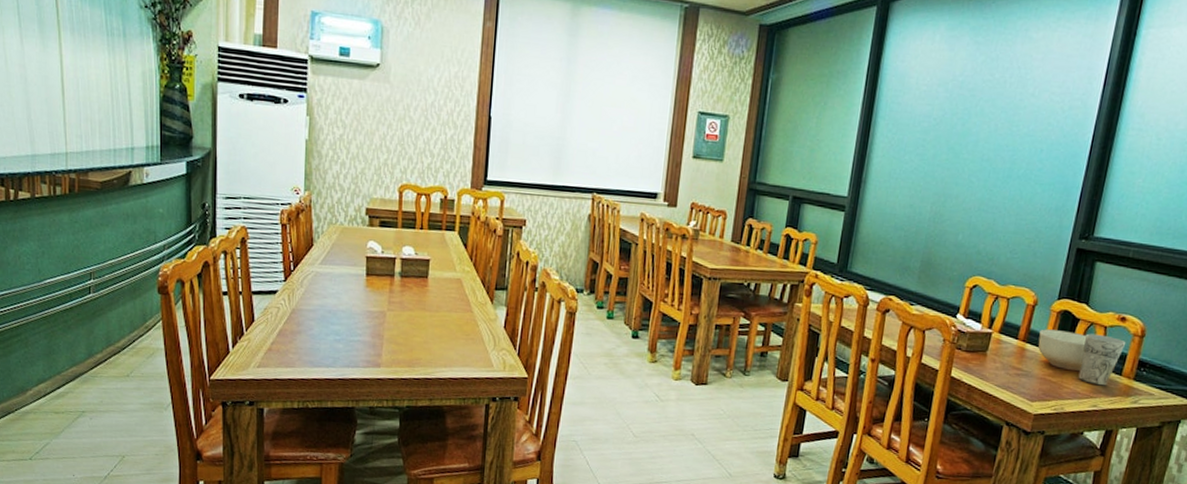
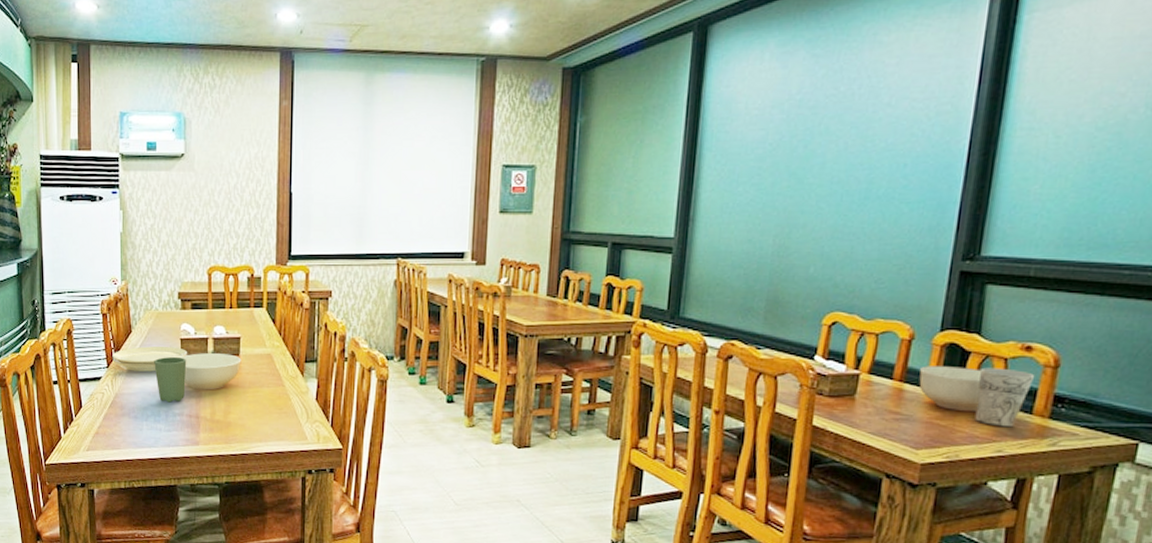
plate: none [291,261,374,289] -> present [112,346,188,372]
cup: none [336,274,372,322] -> present [154,356,187,403]
bowl: none [363,272,430,312] -> present [178,353,241,390]

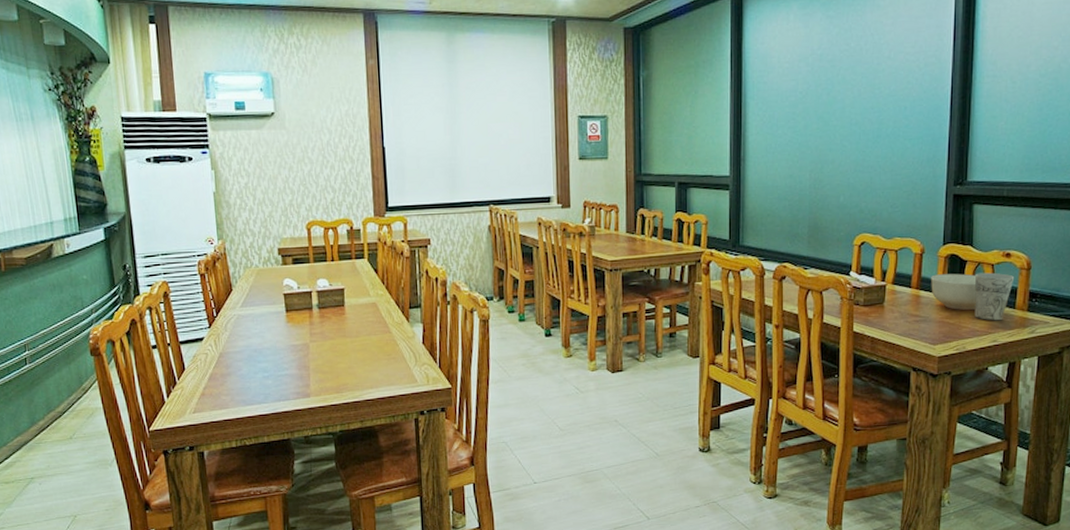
plate: present [112,346,188,372] -> none [214,302,293,330]
cup: present [154,356,187,403] -> none [258,311,293,358]
bowl: present [178,353,241,390] -> none [283,305,347,343]

